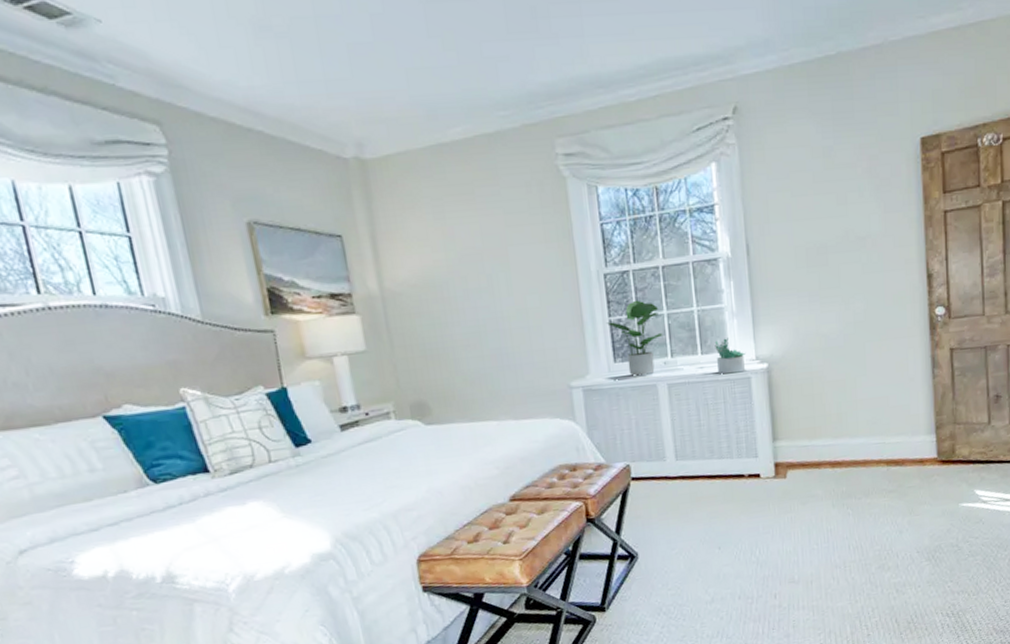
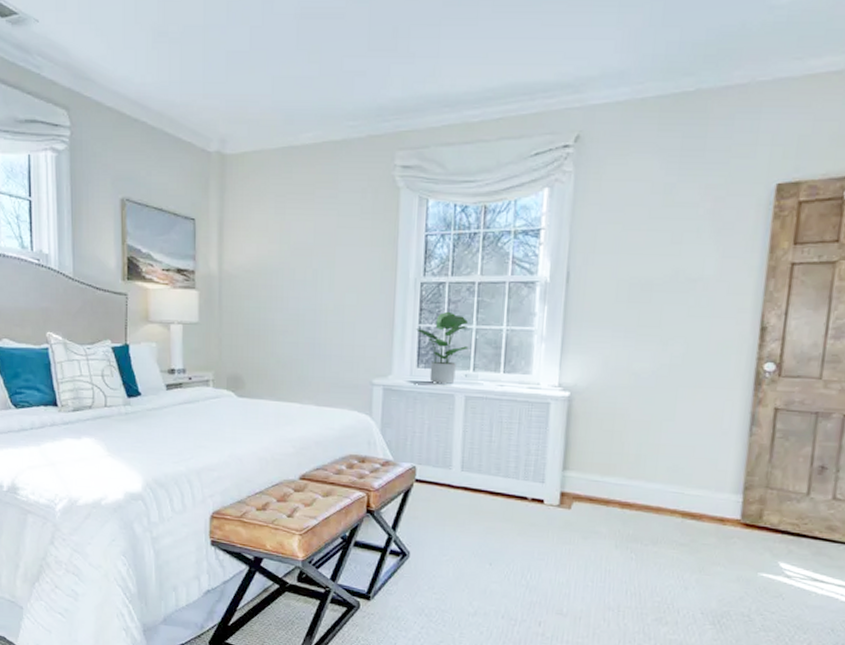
succulent plant: present [714,338,745,375] -> none [518,361,548,397]

